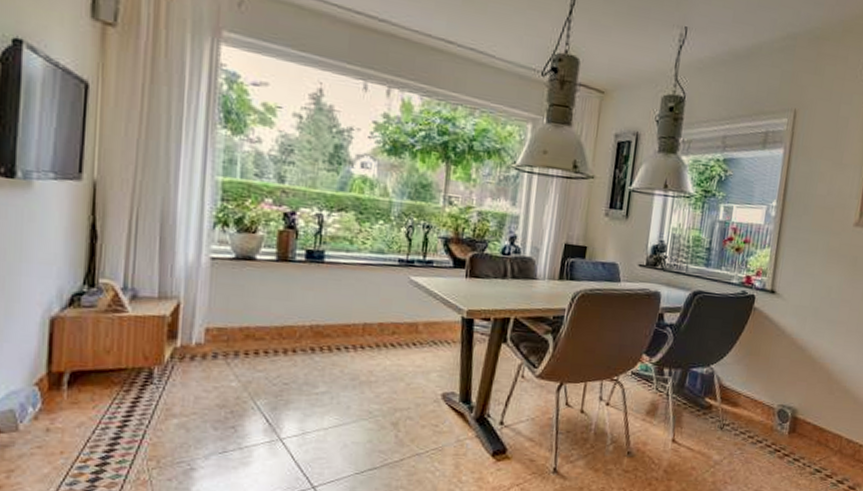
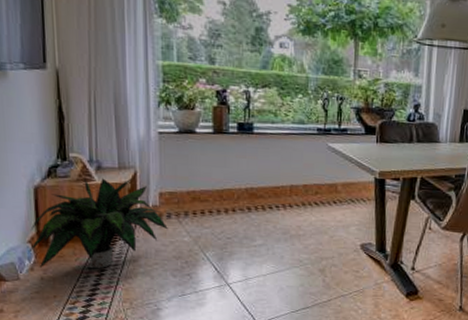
potted plant: none [36,309,212,419] -> present [30,178,168,269]

